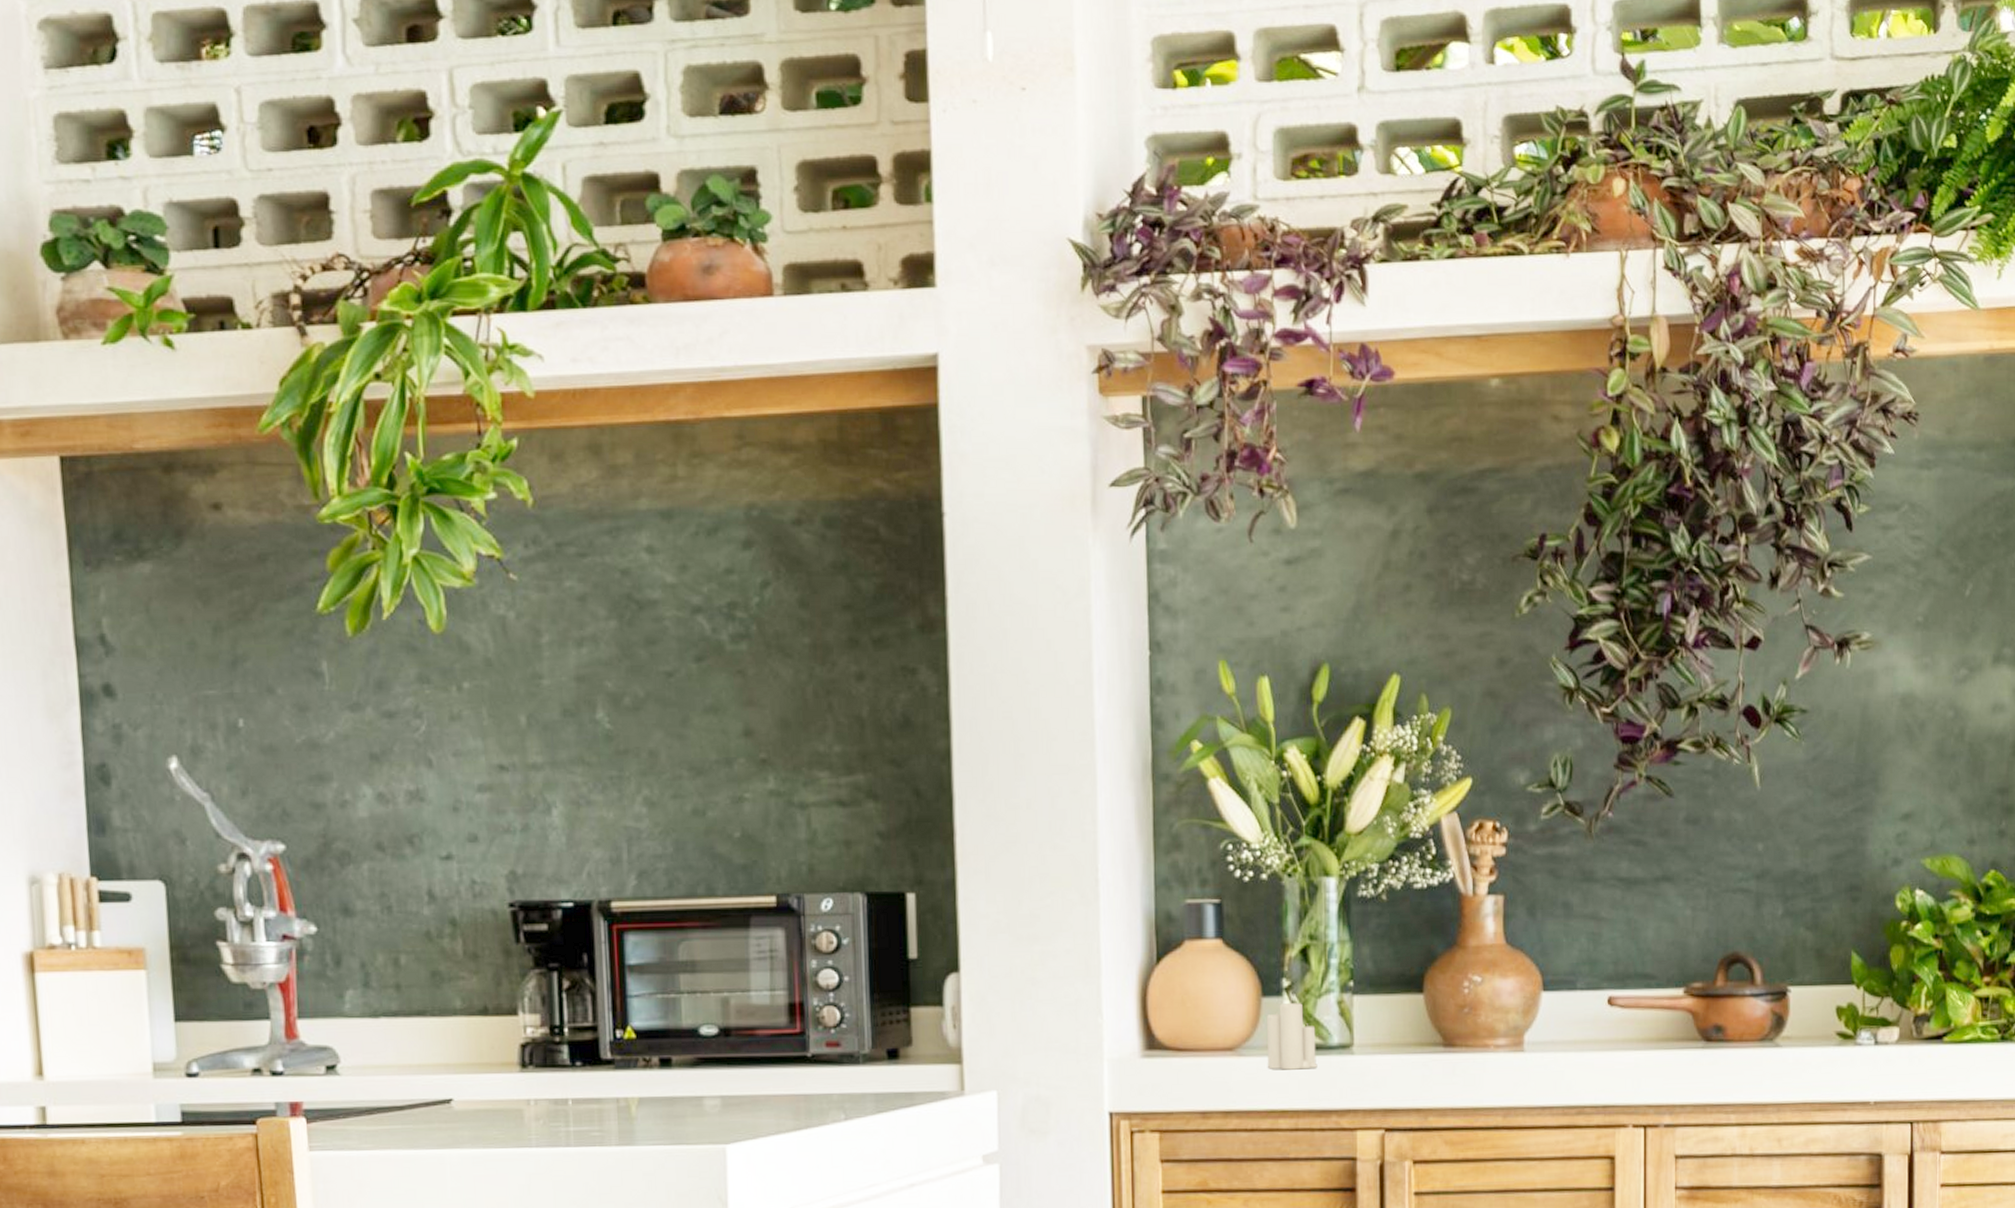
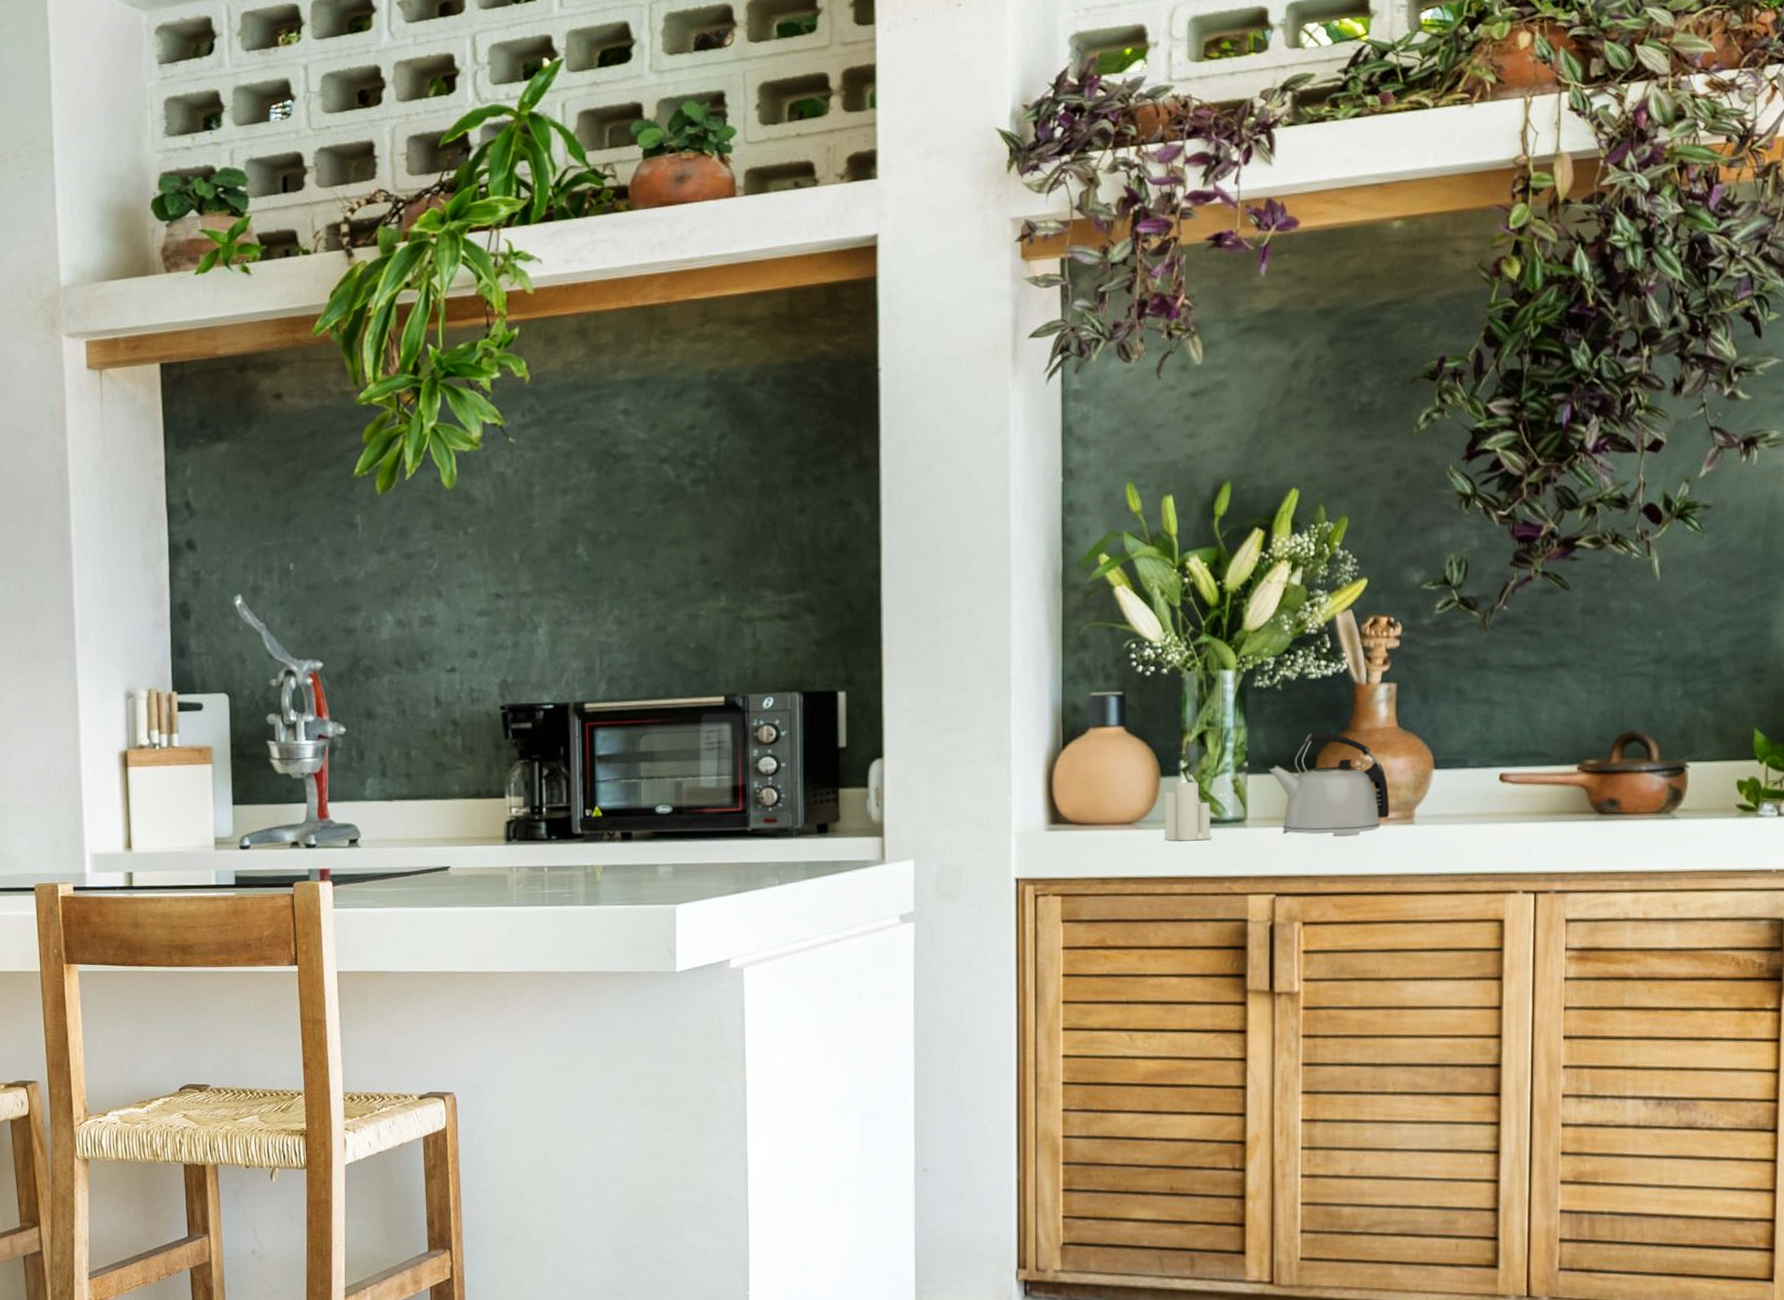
kettle: none [1375,948,1499,1066] -> present [1268,731,1390,837]

